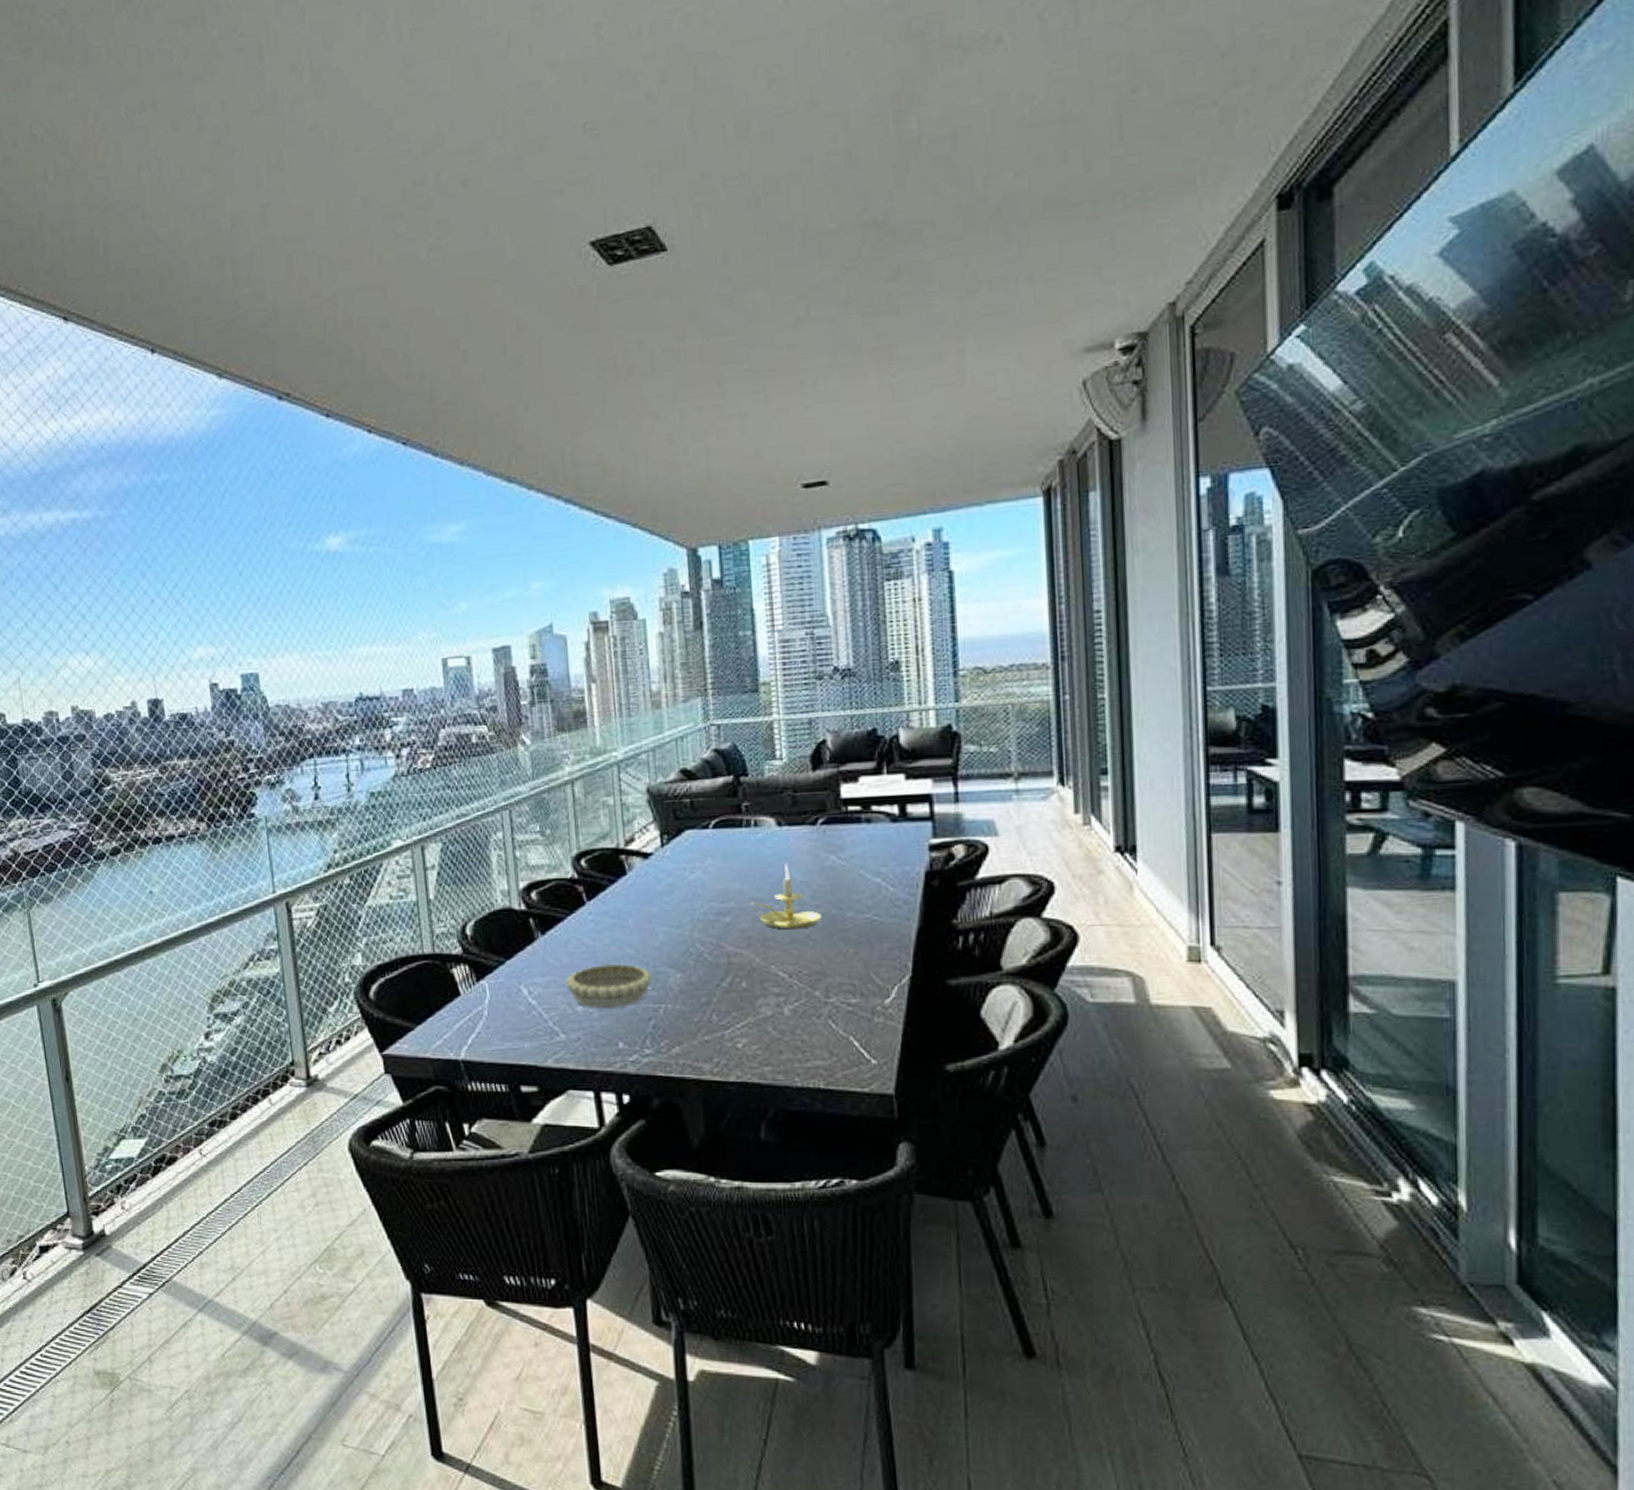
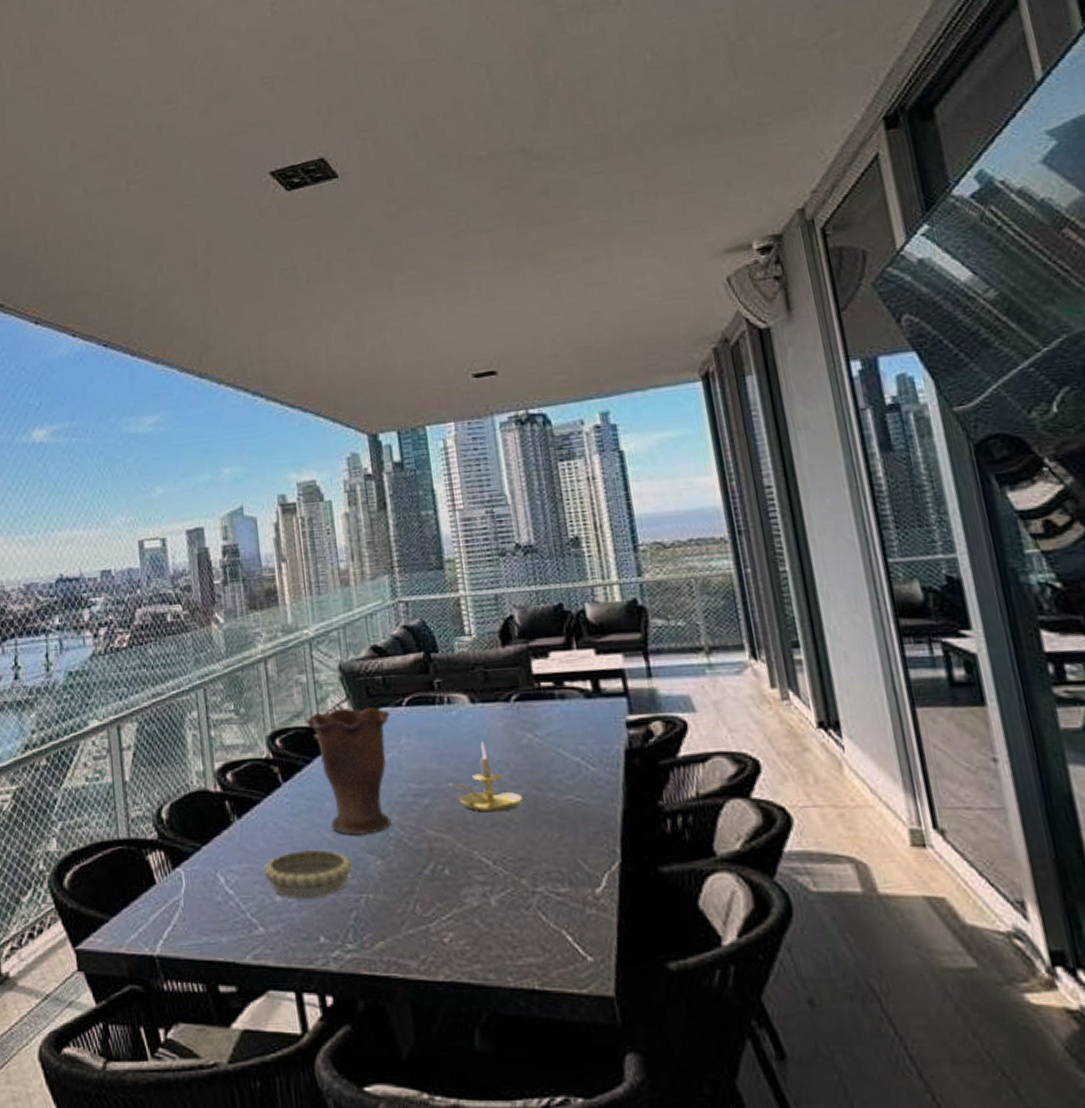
vase: none [612,829,697,952] -> present [306,707,391,836]

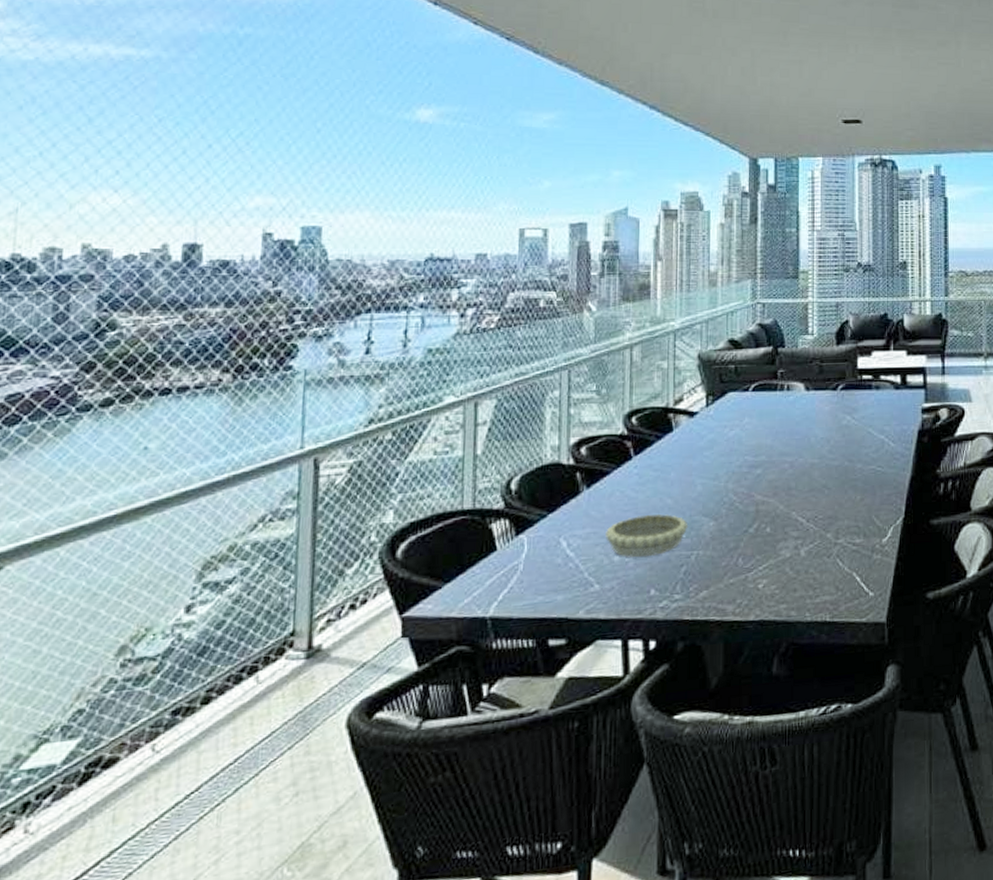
vase: present [306,707,391,836] -> none [662,391,738,502]
candle holder: present [447,740,523,812] -> none [778,421,836,480]

